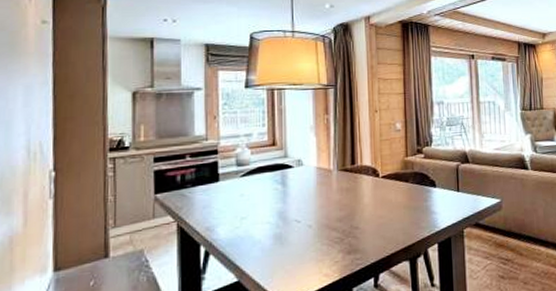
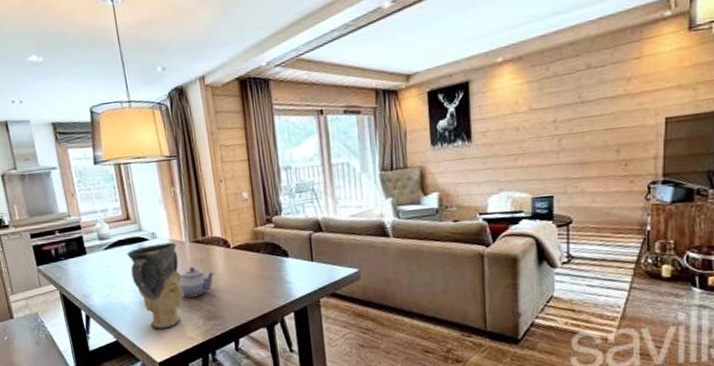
vase: none [266,170,324,266] -> present [127,242,183,329]
teapot: none [320,195,361,230] -> present [178,266,215,298]

